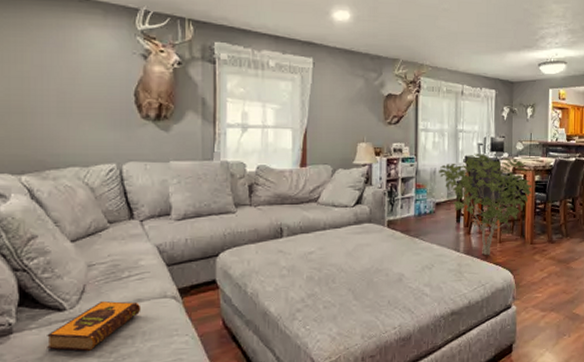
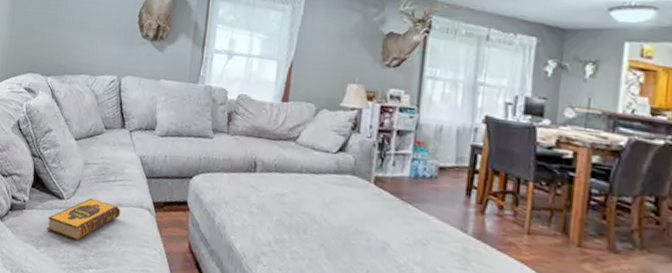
shrub: present [439,153,532,256] -> none [447,113,586,248]

